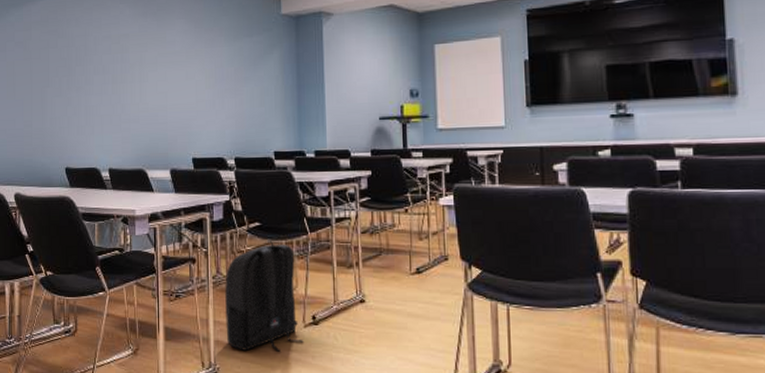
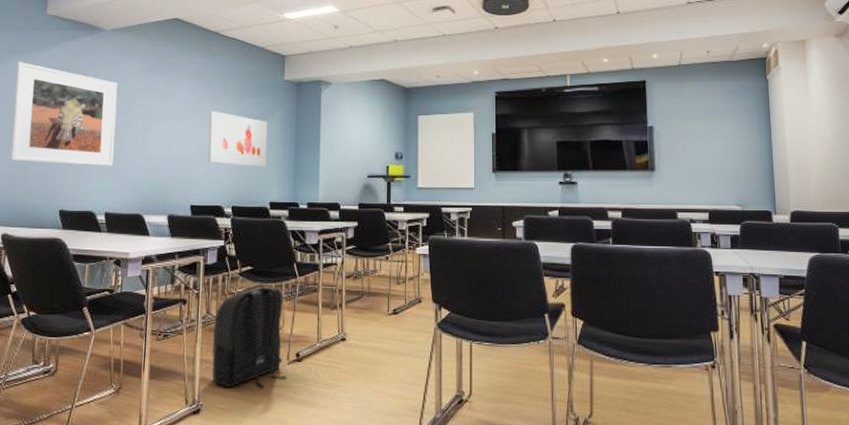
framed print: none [13,15,113,121] -> present [10,62,117,167]
wall art: none [205,53,268,114] -> present [207,110,267,168]

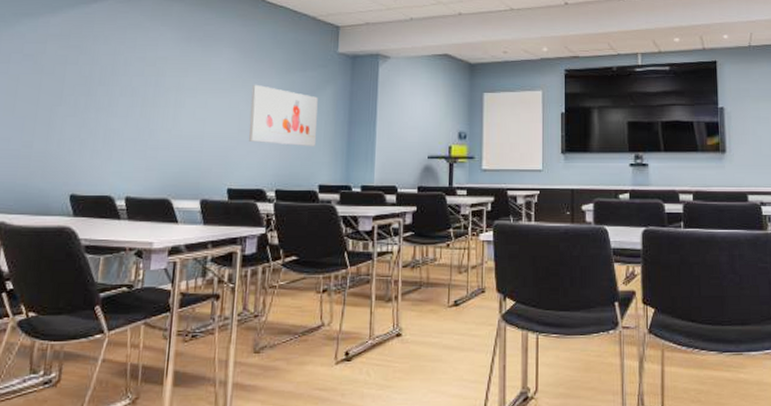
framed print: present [10,62,117,167] -> none [11,26,145,146]
backpack: present [212,284,287,387] -> none [247,275,334,393]

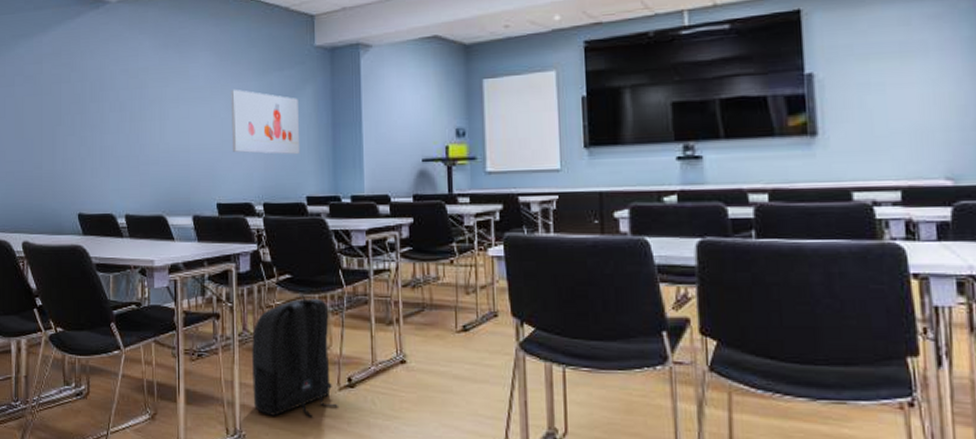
backpack: none [247,275,334,393] -> present [252,295,338,417]

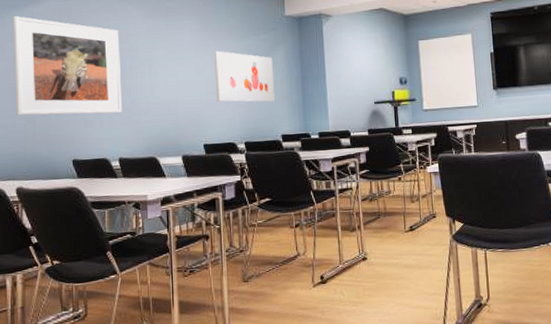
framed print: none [22,47,131,162] -> present [12,16,123,115]
backpack: present [252,295,338,417] -> none [238,214,313,314]

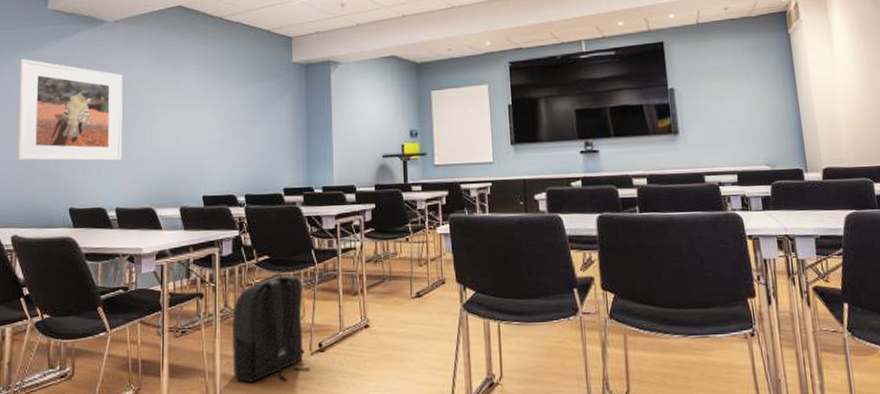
wall art: present [214,50,276,102] -> none [217,97,279,153]
backpack: none [238,214,313,314] -> present [233,273,310,382]

